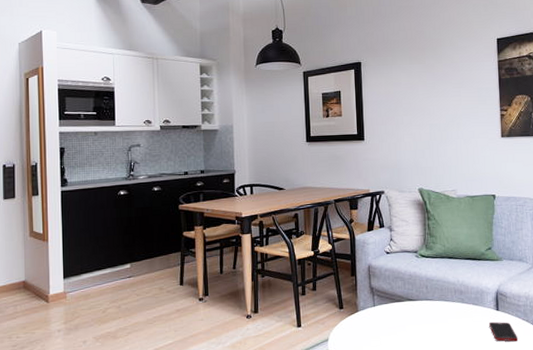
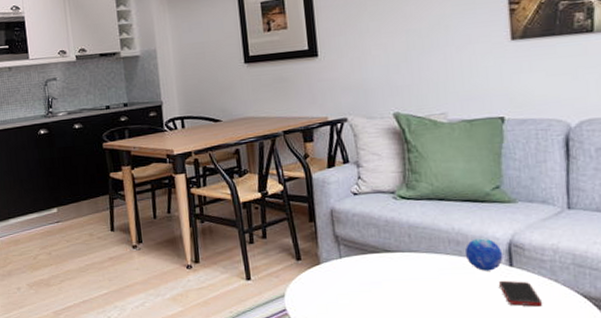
decorative orb: none [466,288,492,315] -> present [464,238,503,271]

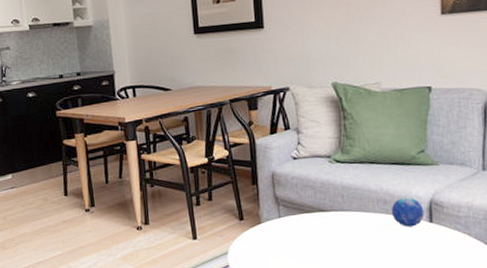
cell phone: present [499,280,543,307] -> none [420,235,457,258]

